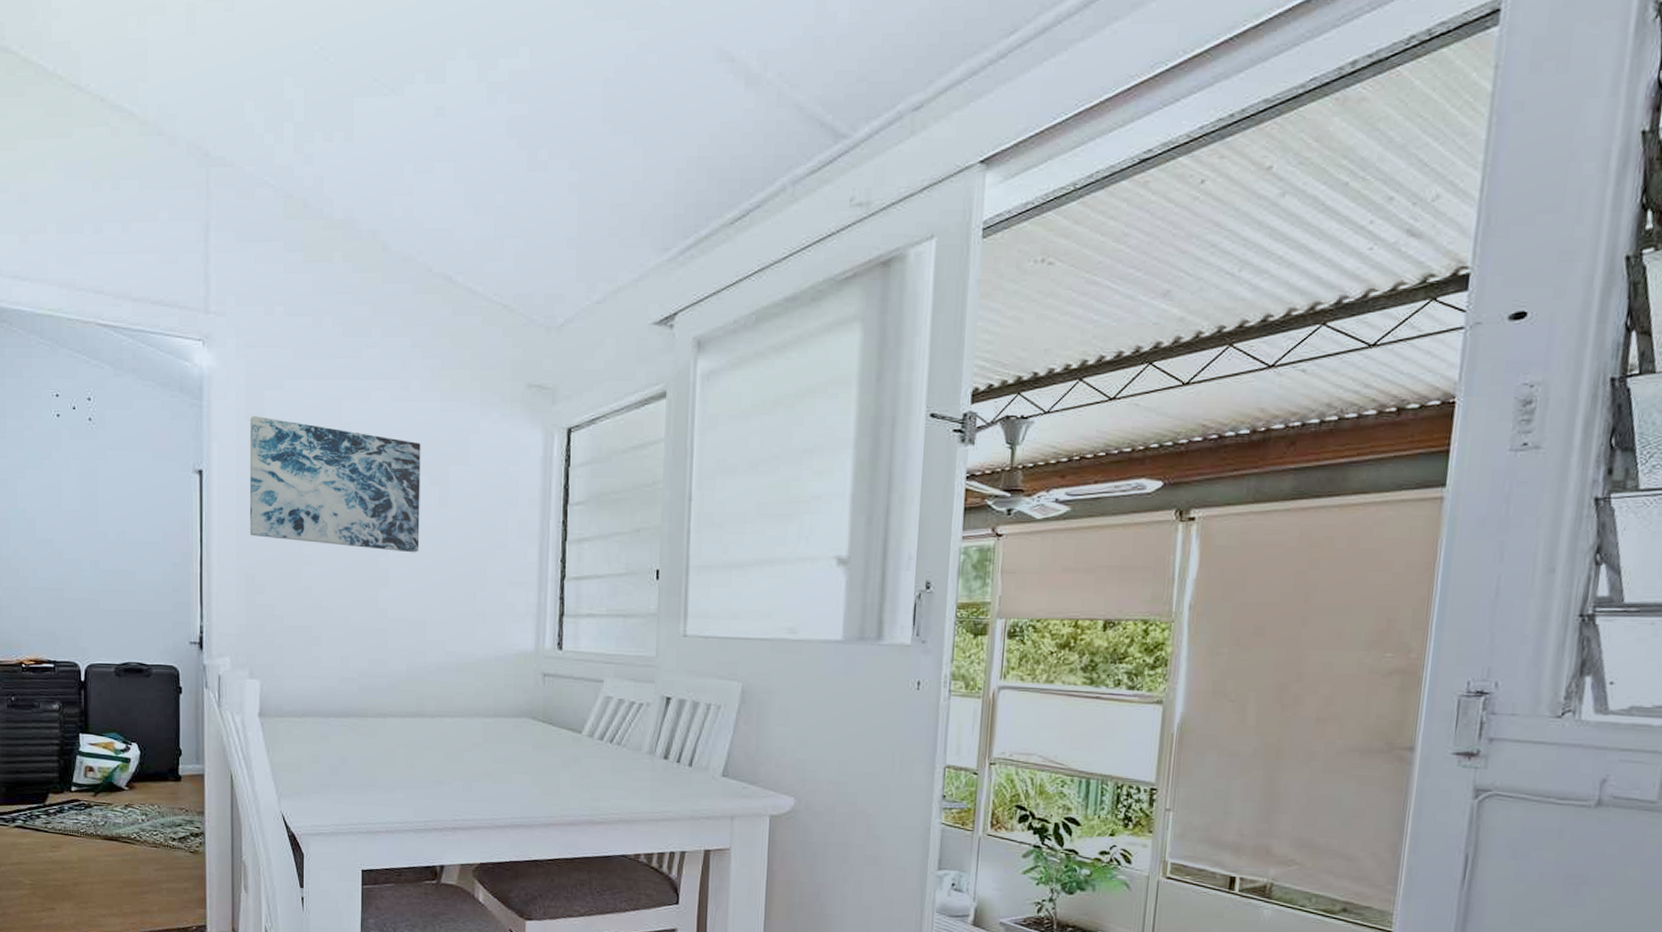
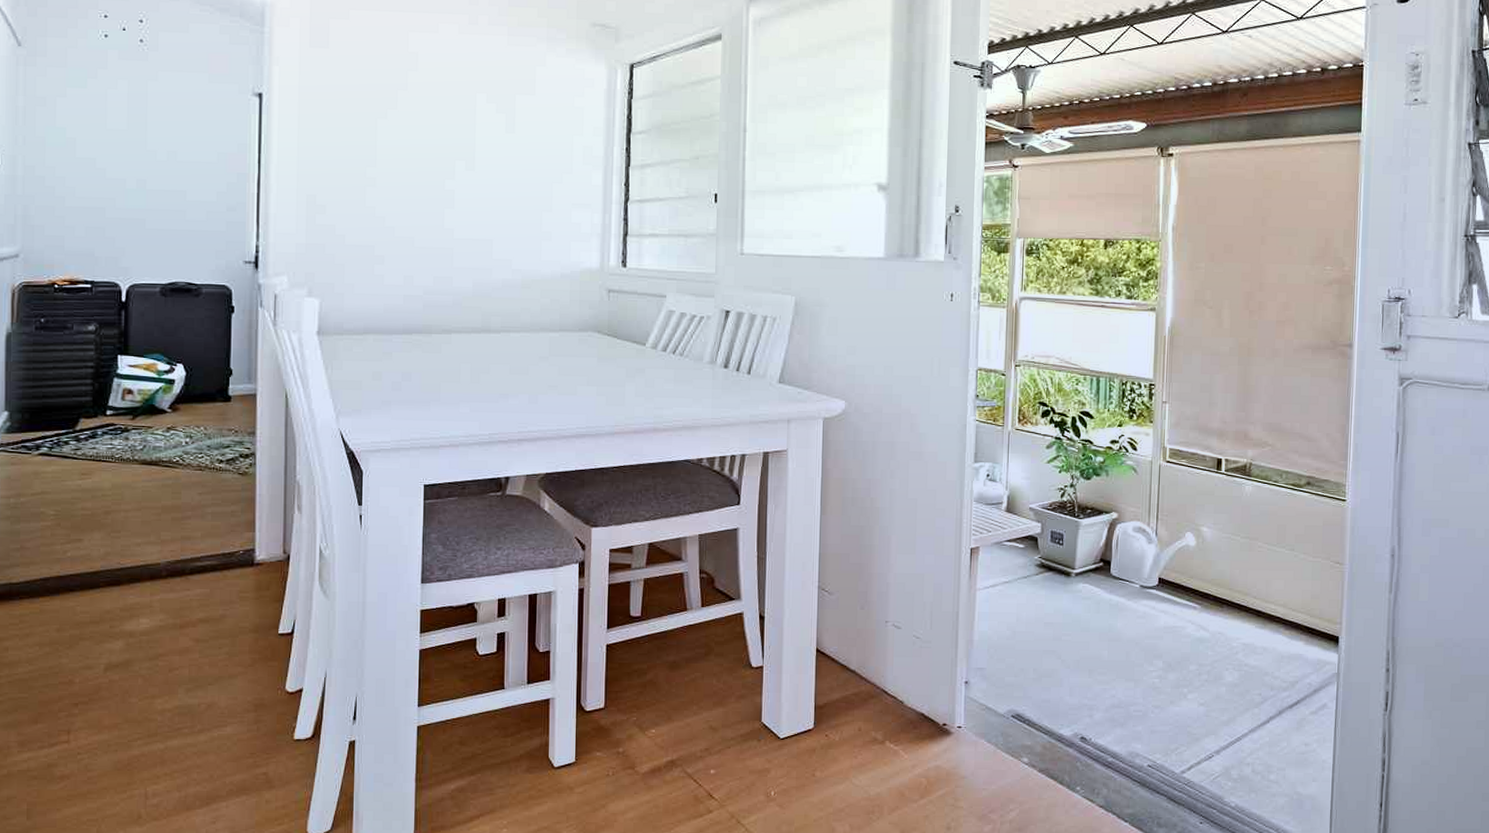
wall art: present [249,416,421,553] -> none [311,43,488,176]

